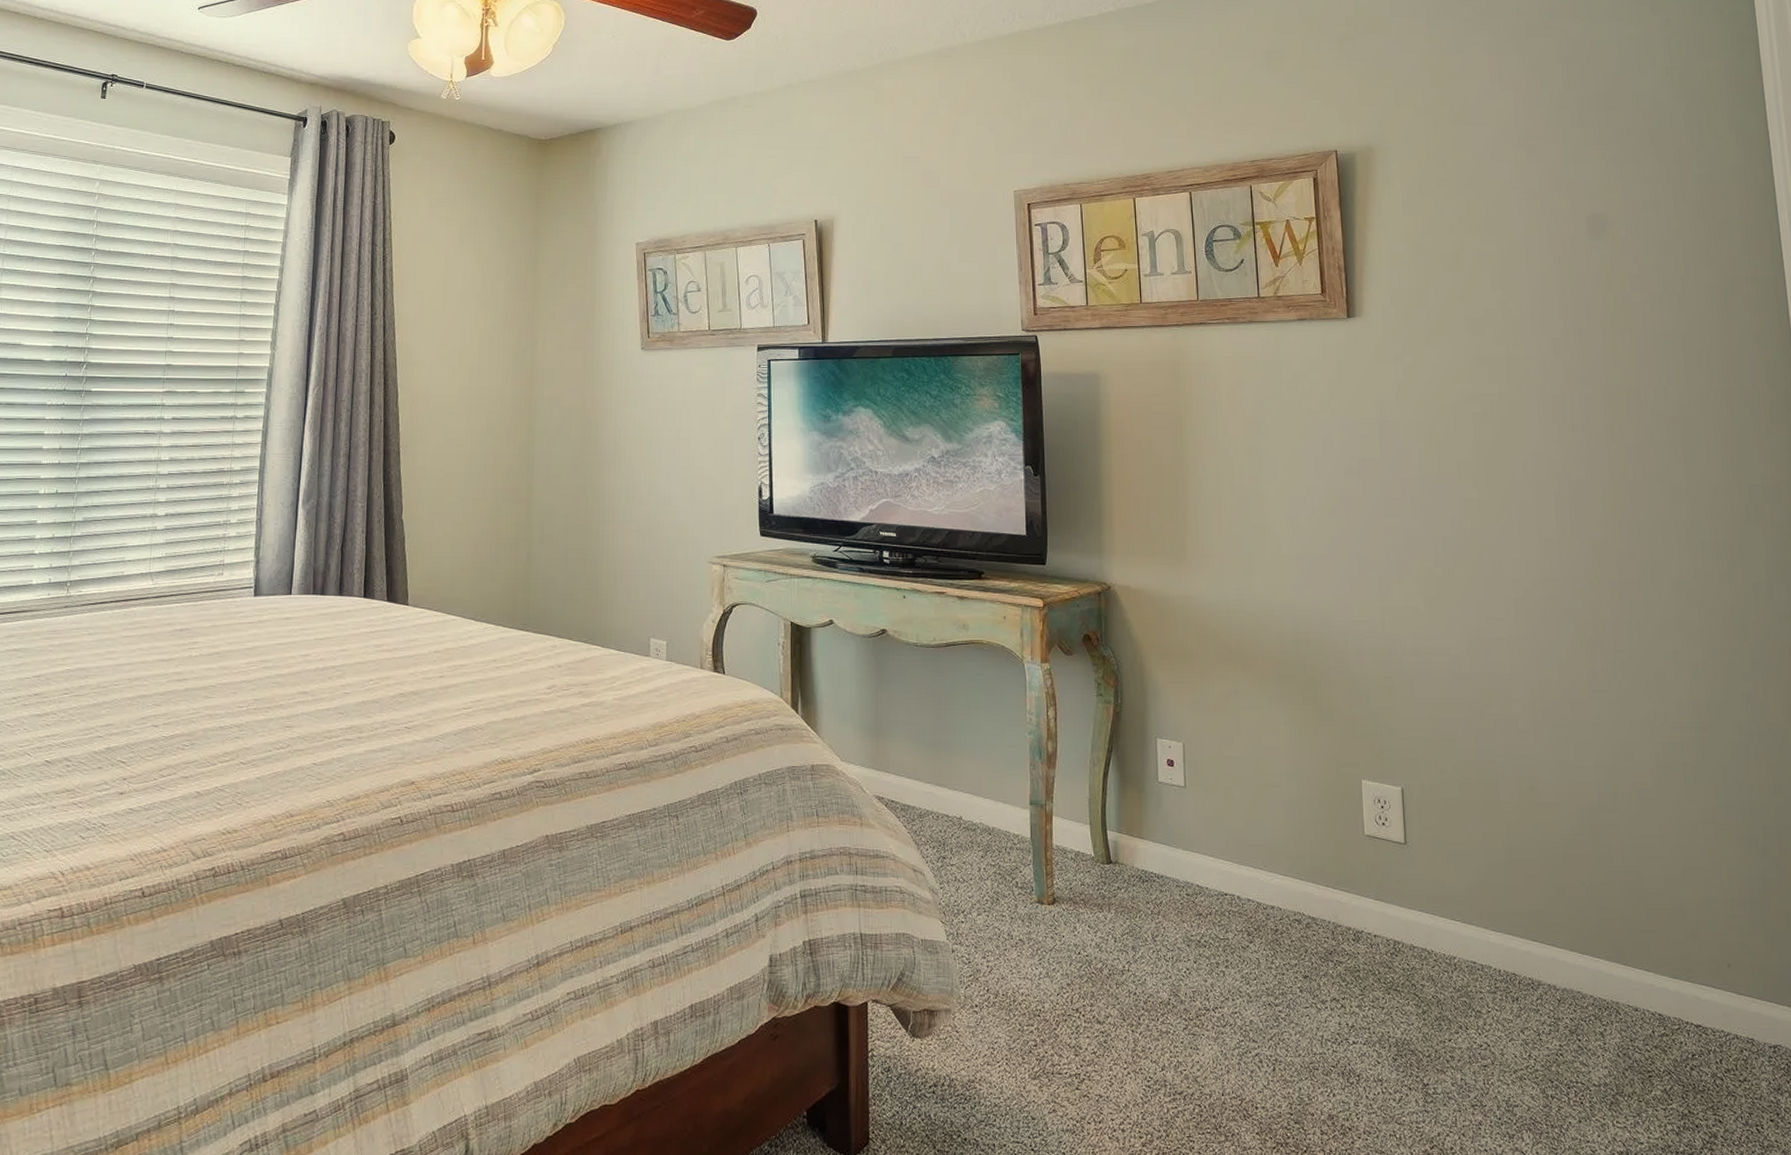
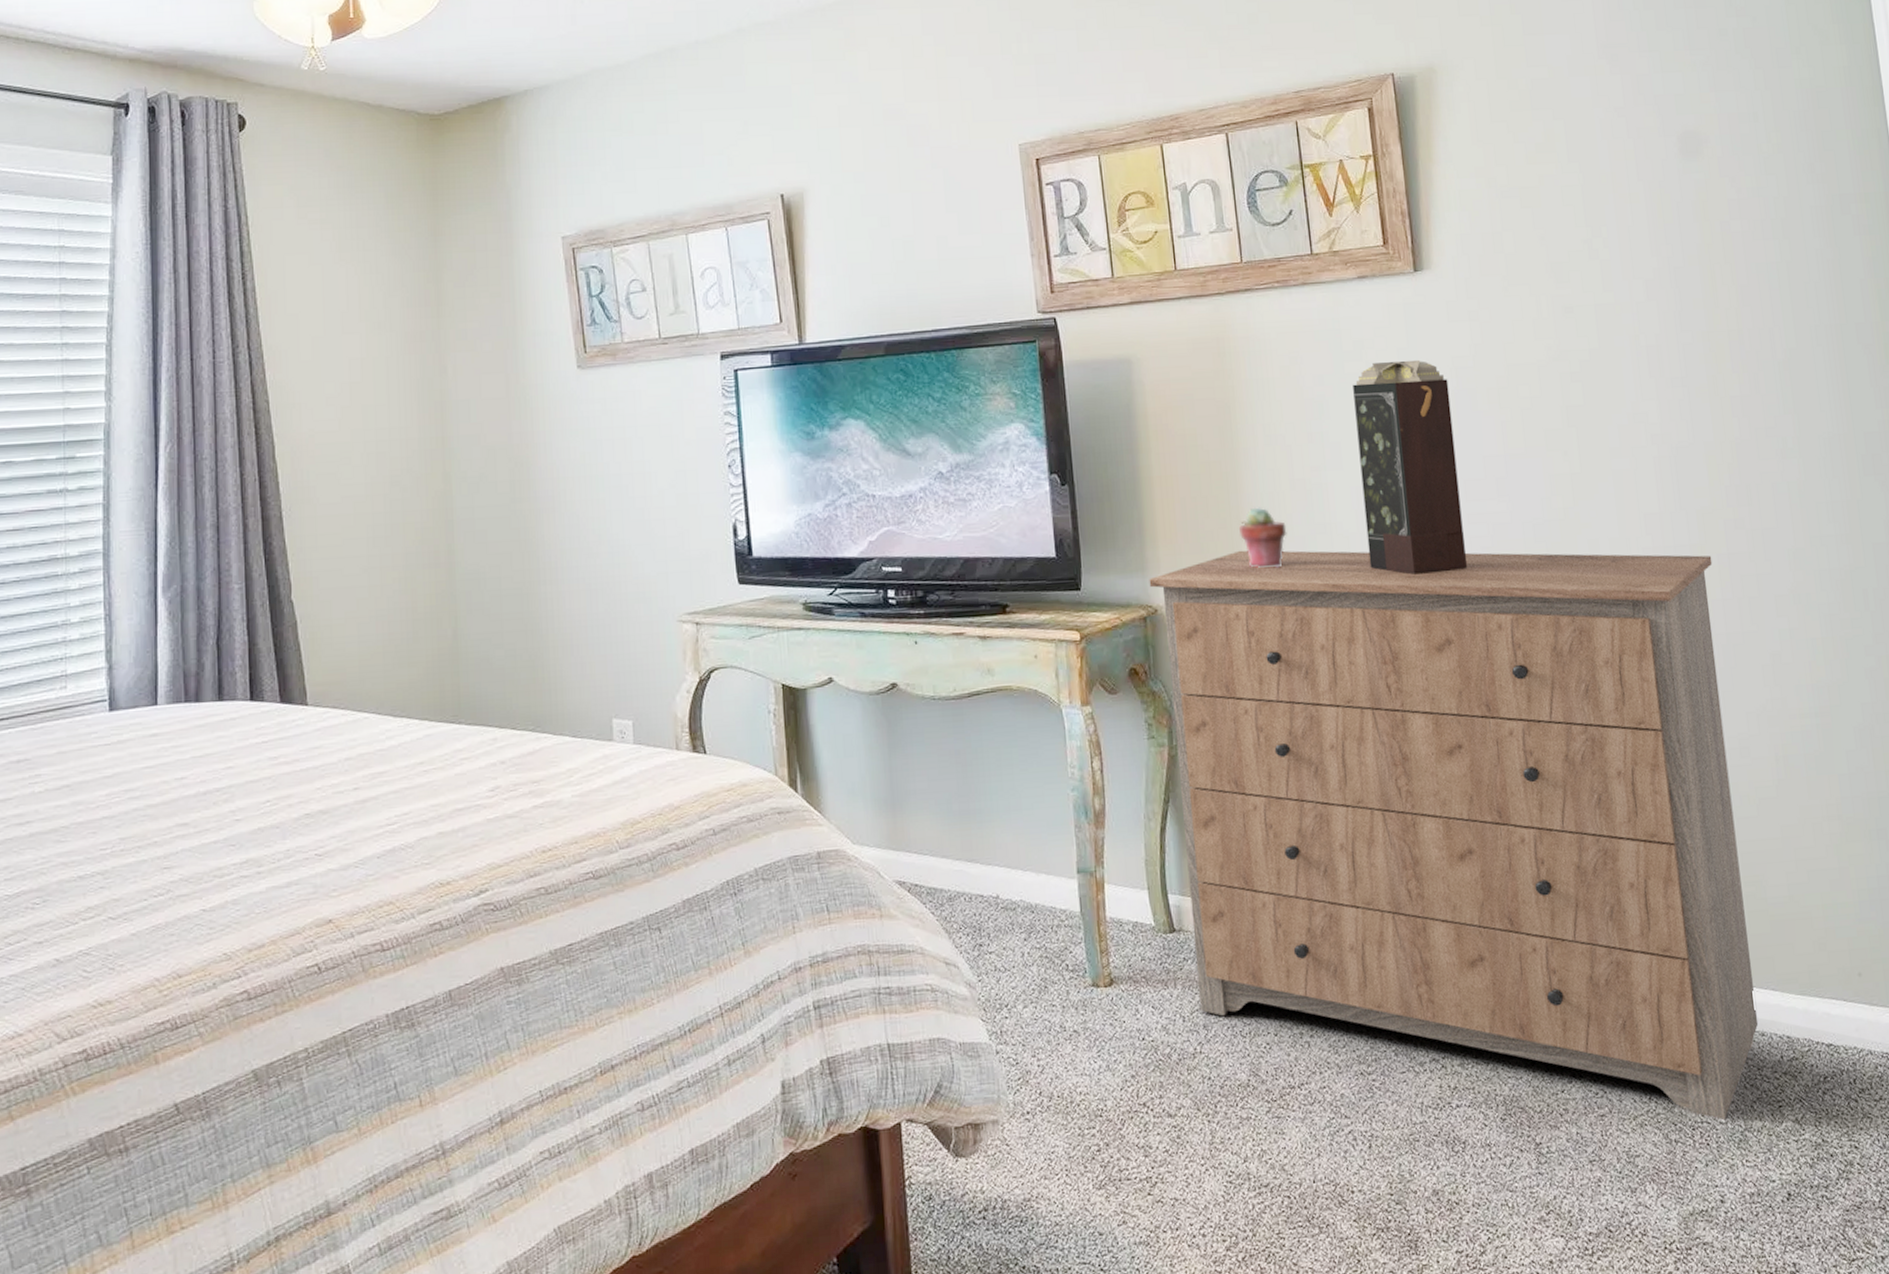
dresser: none [1104,542,1633,1082] -> present [1149,550,1759,1120]
potted succulent: none [1185,507,1226,560] -> present [1239,507,1287,569]
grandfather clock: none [1289,392,1384,576] -> present [1353,359,1468,575]

